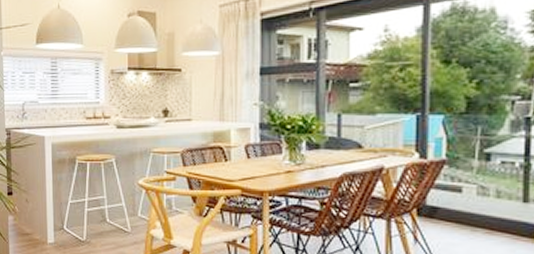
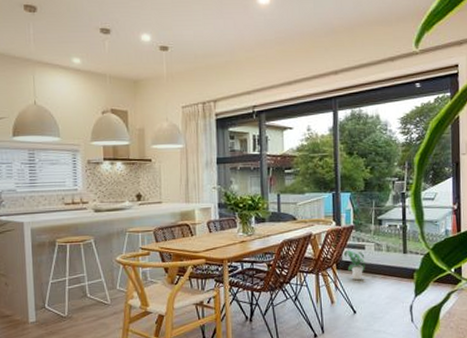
potted plant: none [430,192,461,232] -> present [344,250,365,280]

